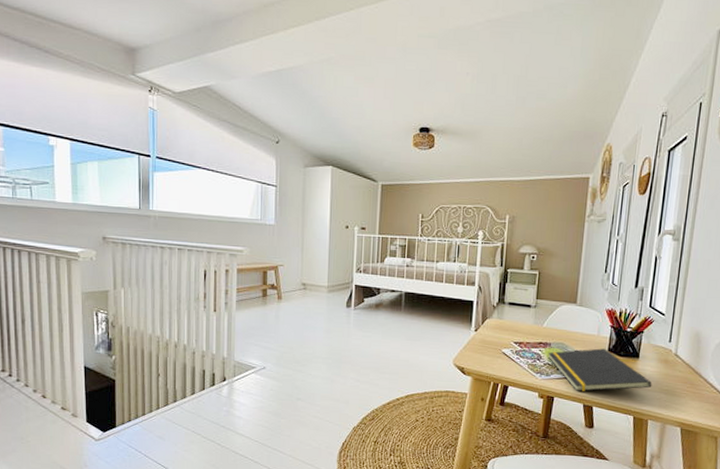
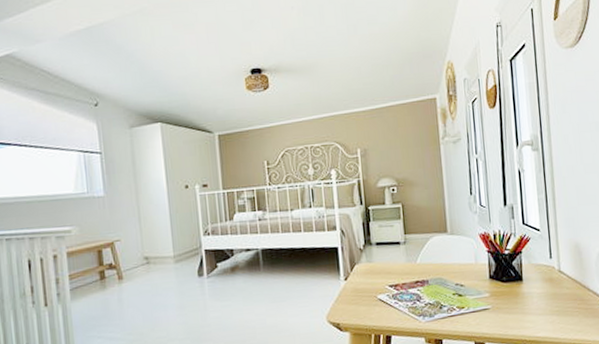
notepad: present [548,348,652,391] -> none [427,276,542,328]

